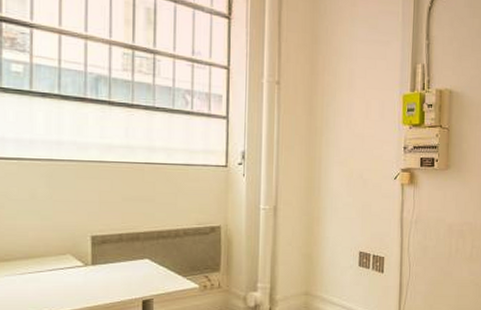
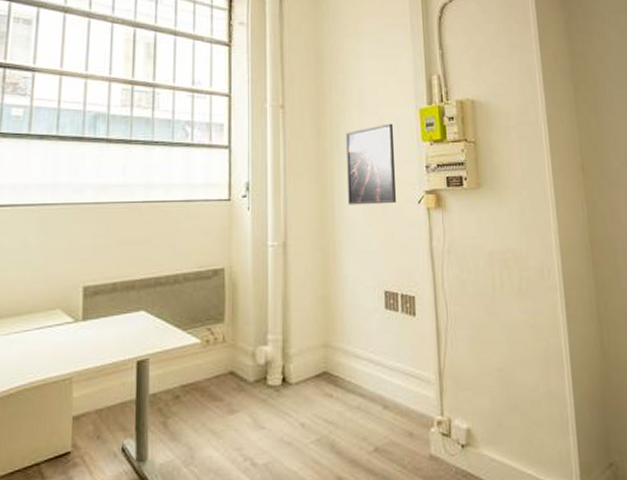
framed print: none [334,106,379,179] -> present [346,123,396,205]

